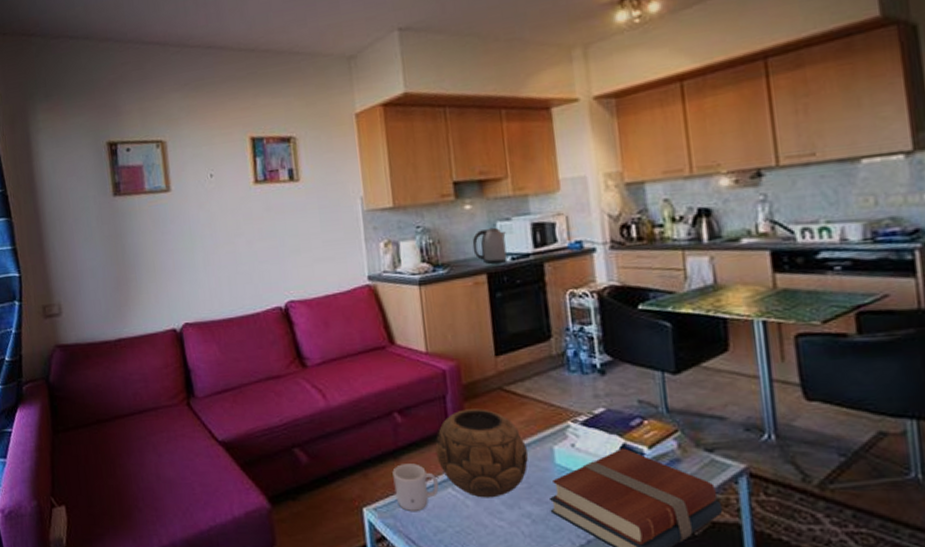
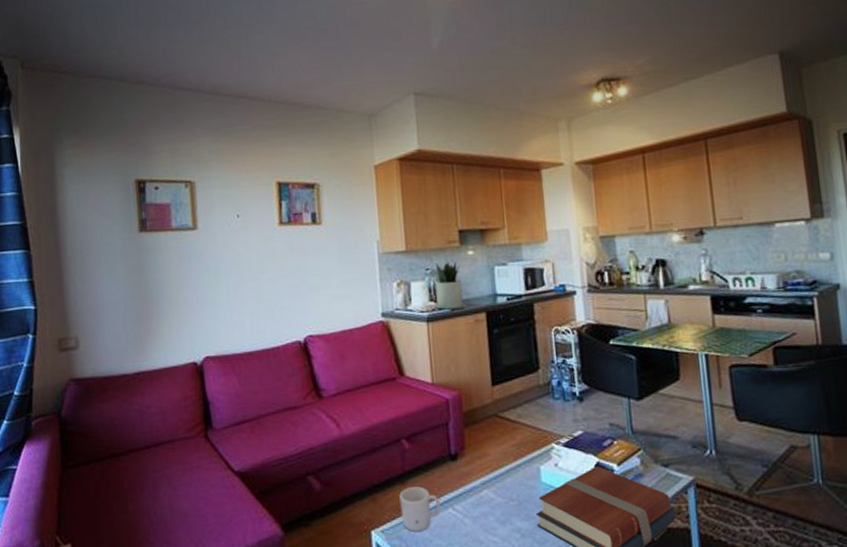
planter: none [426,218,463,272] -> present [433,262,465,310]
decorative bowl: present [435,408,529,498] -> none [438,434,519,516]
kettle: present [472,227,507,264] -> none [473,271,503,304]

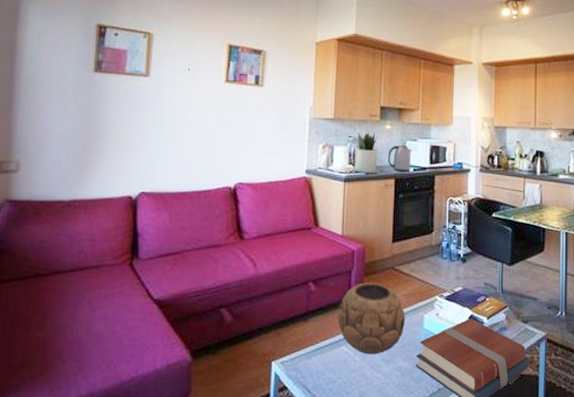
mug: present [399,486,441,532] -> none [300,325,336,365]
decorative bowl: none [438,434,519,516] -> present [337,283,406,355]
kettle: none [473,271,503,304] -> present [387,144,412,173]

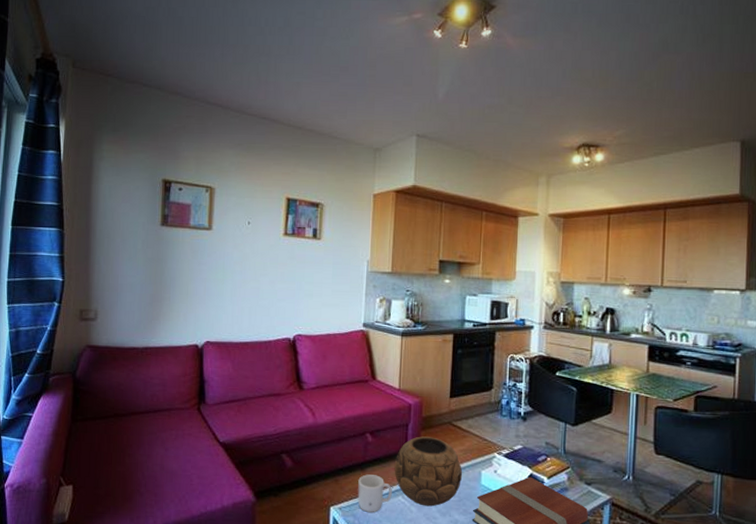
mug: none [300,325,336,365] -> present [357,474,392,512]
planter: present [351,132,378,174] -> none [409,286,437,329]
kettle: present [387,144,412,173] -> none [446,299,472,328]

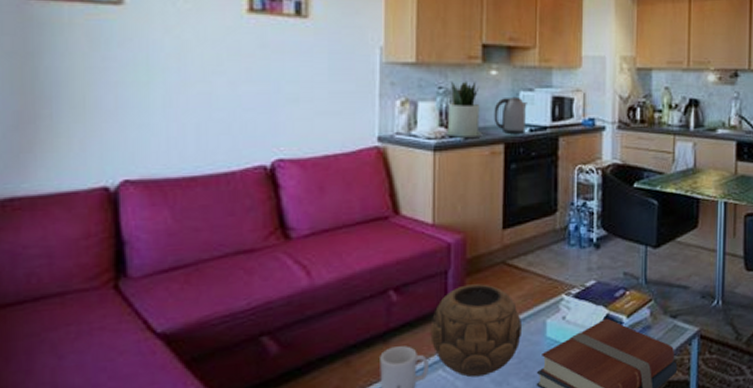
planter: none [409,286,437,329] -> present [443,81,481,139]
kettle: none [446,299,472,328] -> present [494,96,527,135]

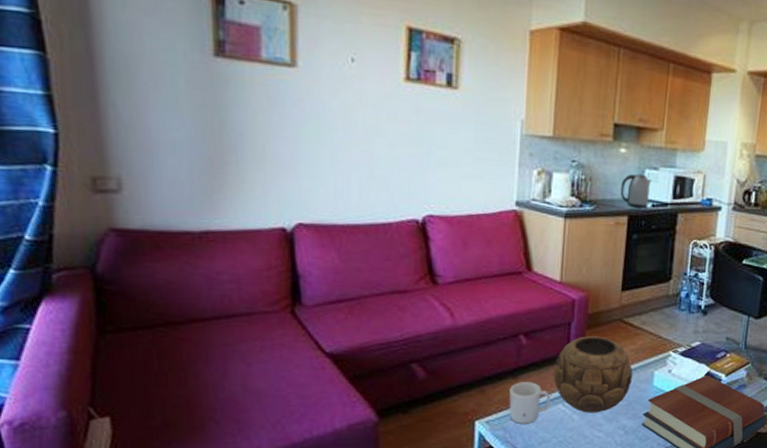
planter: present [443,81,481,139] -> none [574,156,609,209]

